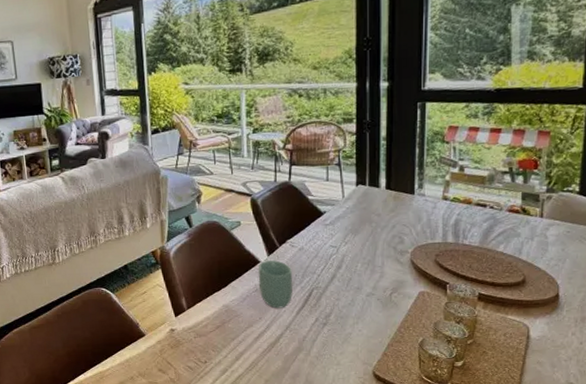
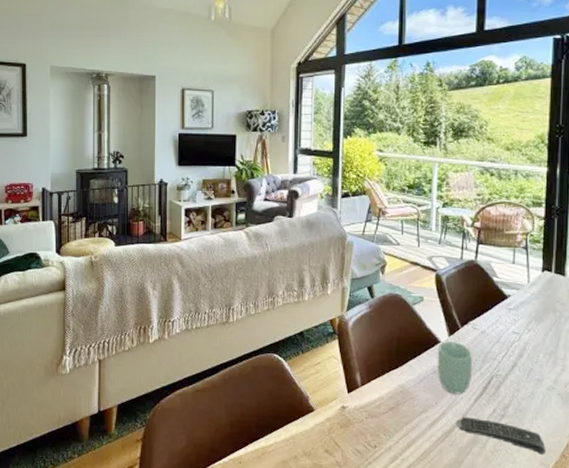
remote control: none [280,328,368,356] -> present [456,417,546,456]

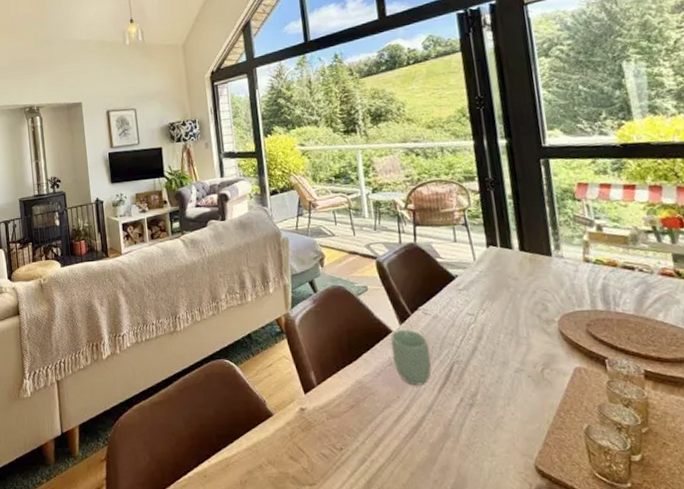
remote control: present [456,417,546,456] -> none [422,409,526,446]

